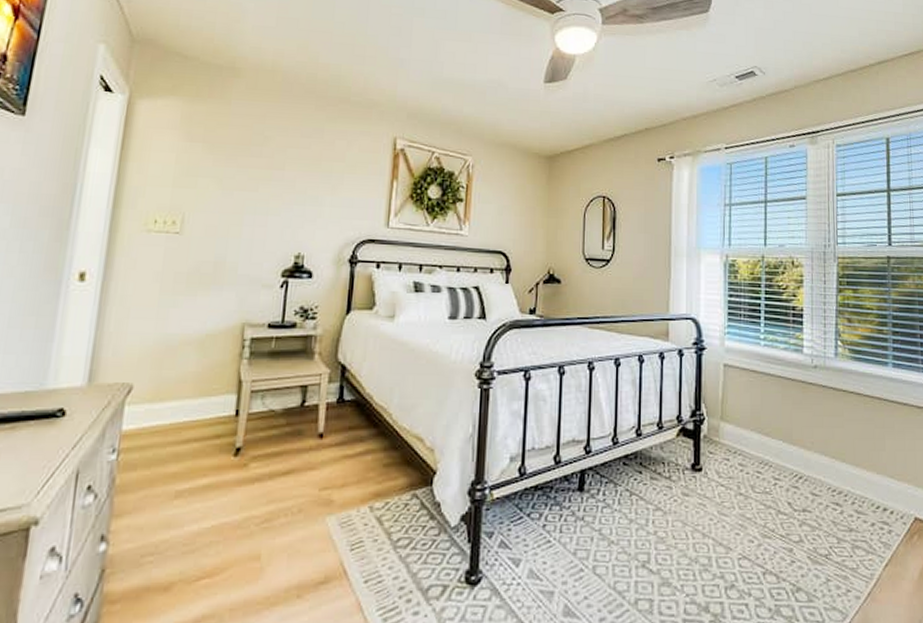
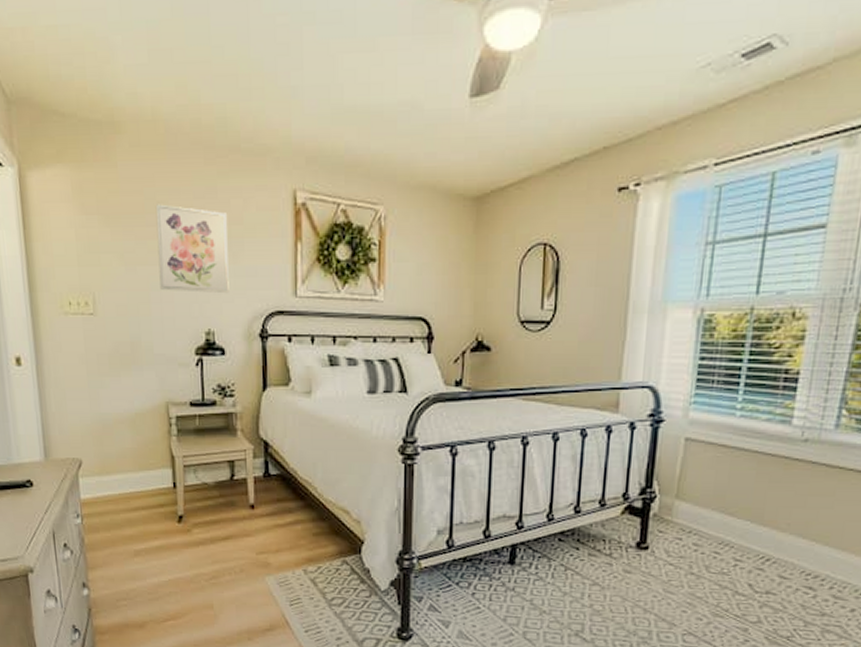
wall art: none [255,138,331,221] -> present [156,204,229,294]

